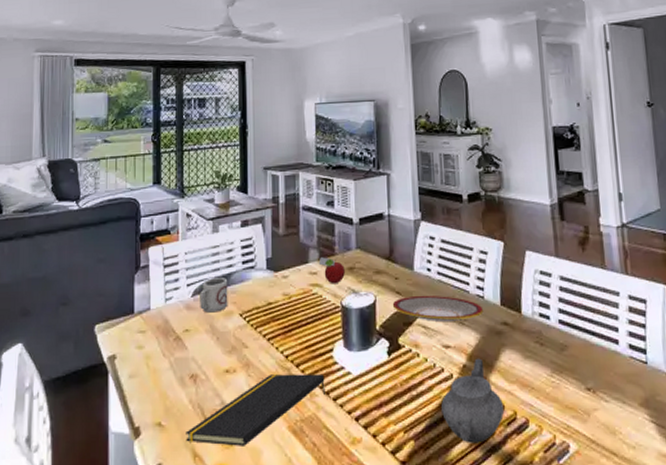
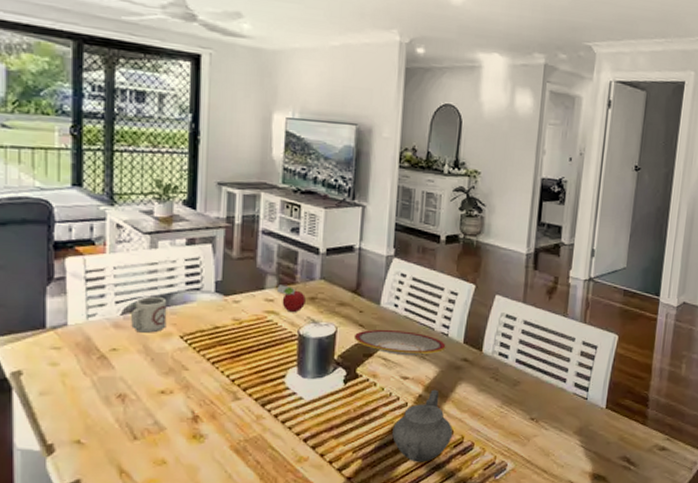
notepad: present [186,374,327,446] -> none [110,397,275,463]

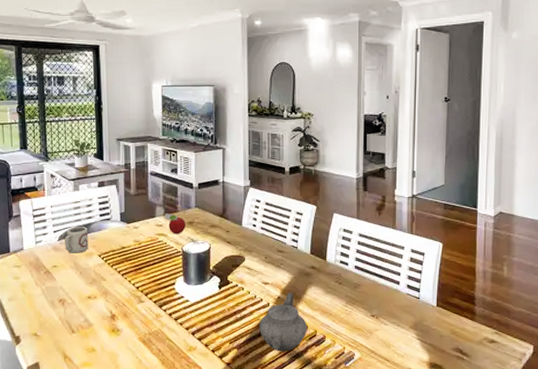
plate: present [353,329,446,355] -> none [223,244,296,264]

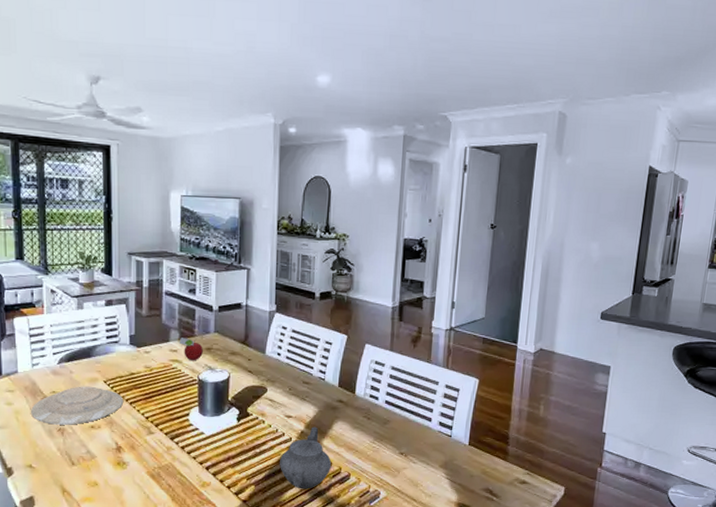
plate: none [35,260,117,296] -> present [31,386,124,425]
cup: present [65,227,89,253] -> none [66,349,93,379]

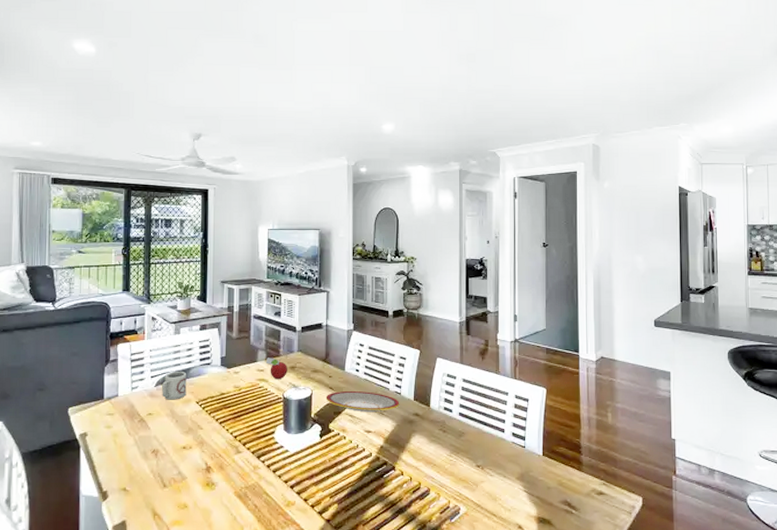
plate: present [31,386,124,425] -> none [128,407,214,446]
cup: none [66,349,93,379] -> present [162,372,187,400]
plate: none [244,374,323,397] -> present [325,390,400,412]
teapot: present [280,426,332,489] -> none [361,441,411,506]

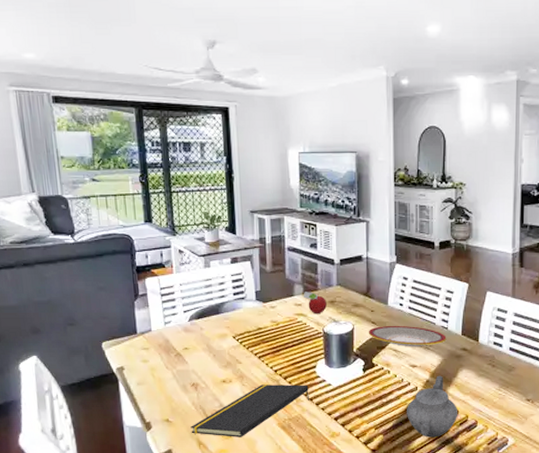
notepad: none [147,451,268,507] -> present [190,385,310,437]
cup: present [162,372,187,400] -> none [196,306,222,335]
teapot: none [361,441,411,506] -> present [407,375,459,438]

